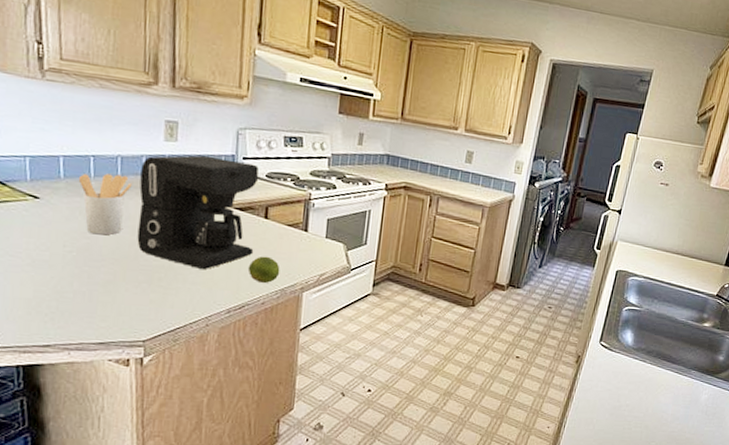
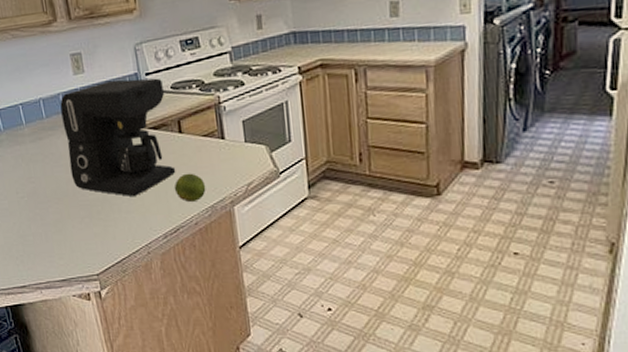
utensil holder: present [78,173,132,235] -> none [14,116,58,178]

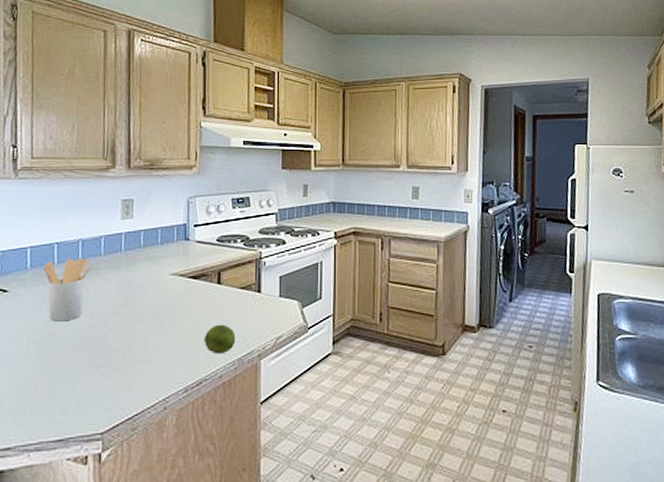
utensil holder: none [14,116,58,178] -> present [43,258,92,322]
coffee maker: present [60,78,176,196] -> none [96,228,209,346]

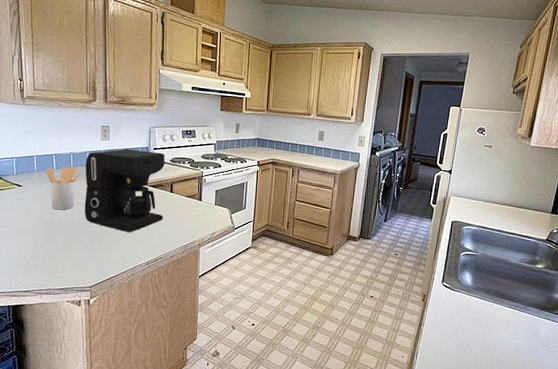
coffee maker: none [96,228,209,346] -> present [84,148,165,232]
fruit: present [203,324,236,353] -> none [160,221,183,241]

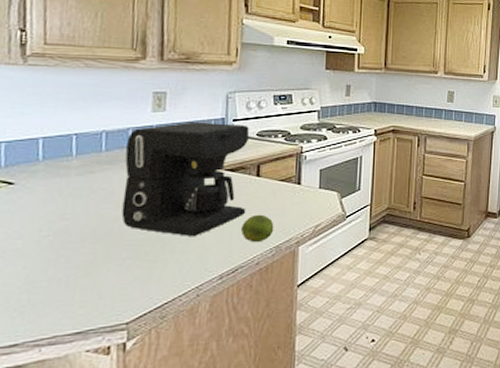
utensil holder: present [46,166,80,210] -> none [58,150,117,215]
fruit: none [160,221,183,241] -> present [240,214,274,242]

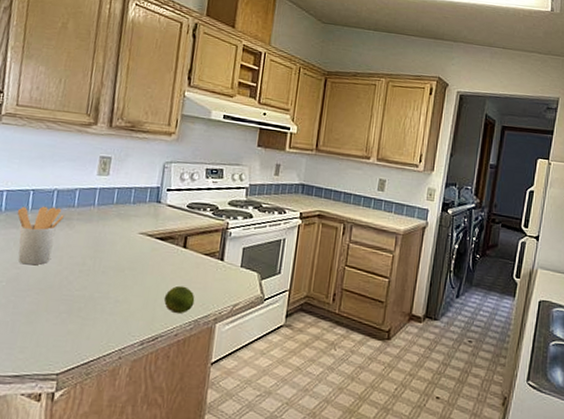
utensil holder: none [58,150,117,215] -> present [17,206,64,265]
coffee maker: present [121,121,249,236] -> none [62,187,181,299]

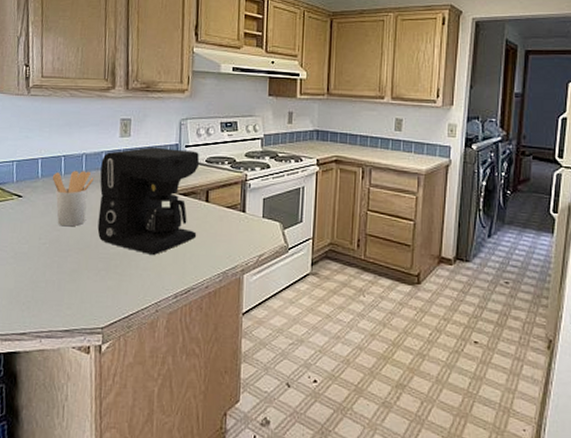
coffee maker: none [62,187,181,299] -> present [97,147,199,255]
fruit: present [163,285,195,314] -> none [192,239,222,266]

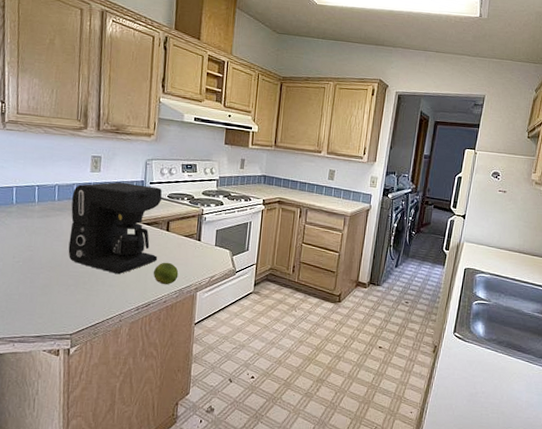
utensil holder: present [52,170,94,227] -> none [26,199,66,248]
fruit: none [192,239,222,266] -> present [153,262,179,284]

